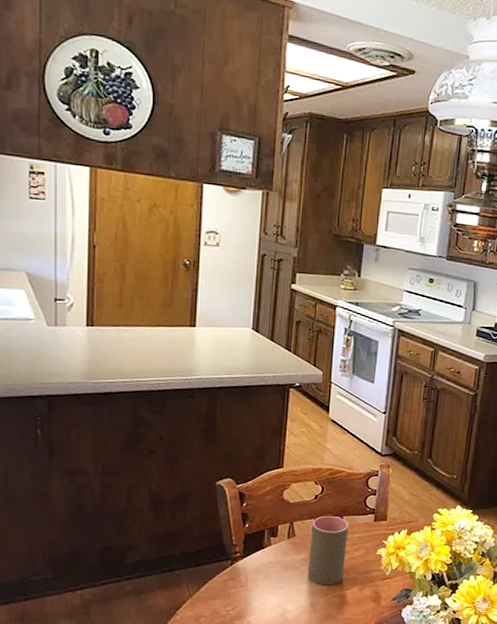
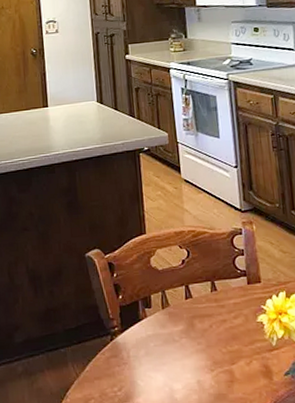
cup: present [307,515,349,586] -> none [184,281,227,360]

